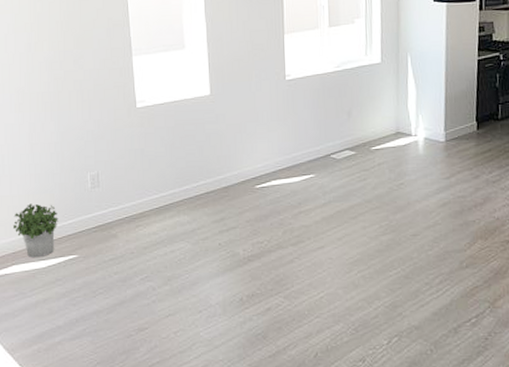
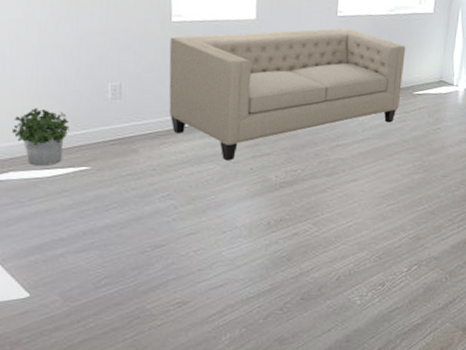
sofa: none [136,90,358,238] -> present [169,28,406,161]

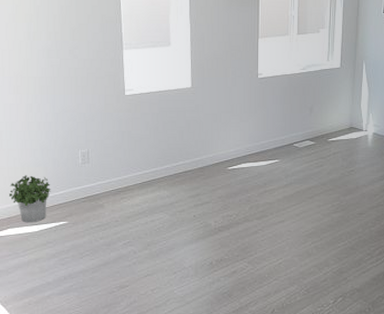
sofa: present [169,28,406,161] -> none [124,88,318,210]

